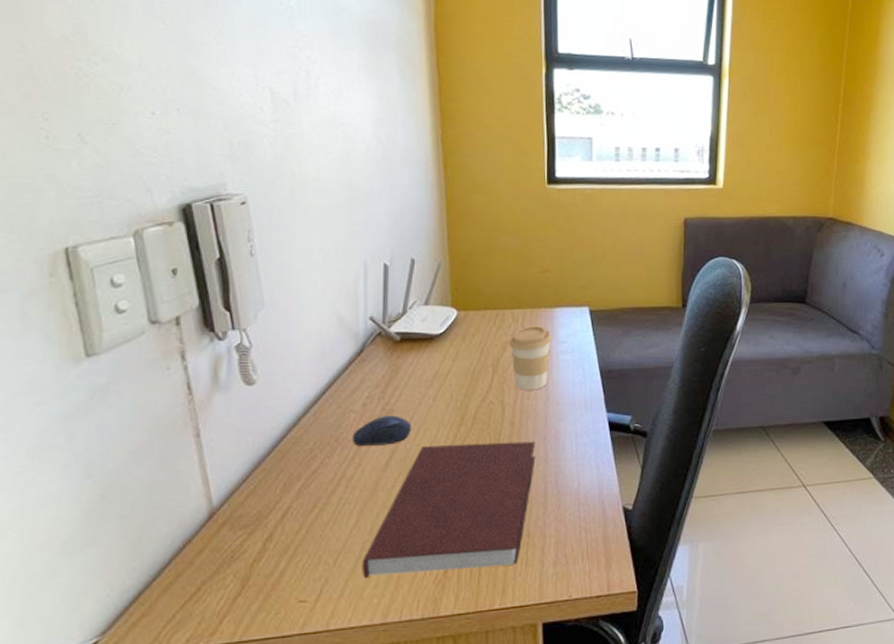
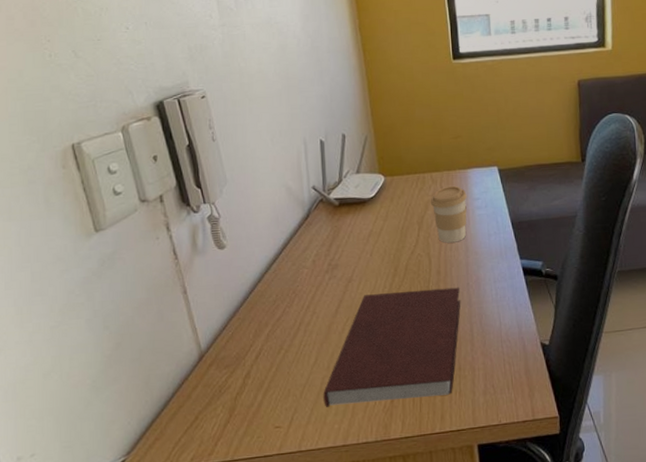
computer mouse: present [352,415,412,446] -> none [306,269,355,297]

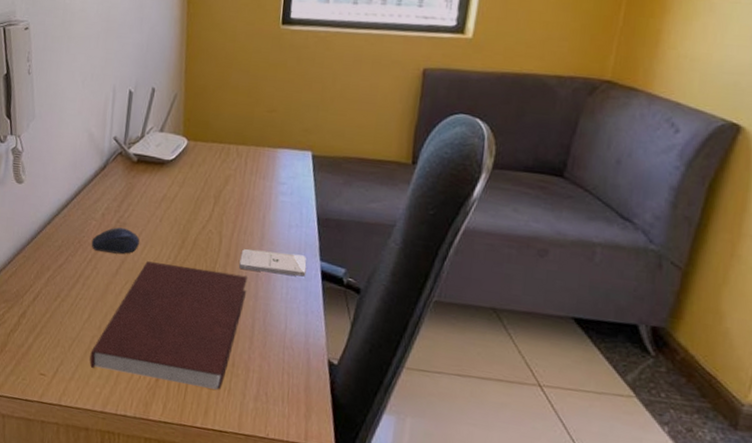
computer mouse: none [306,269,355,297] -> present [91,227,140,254]
coffee cup: present [430,185,467,243] -> none [231,163,273,227]
smartphone: none [450,258,510,283] -> present [239,249,307,277]

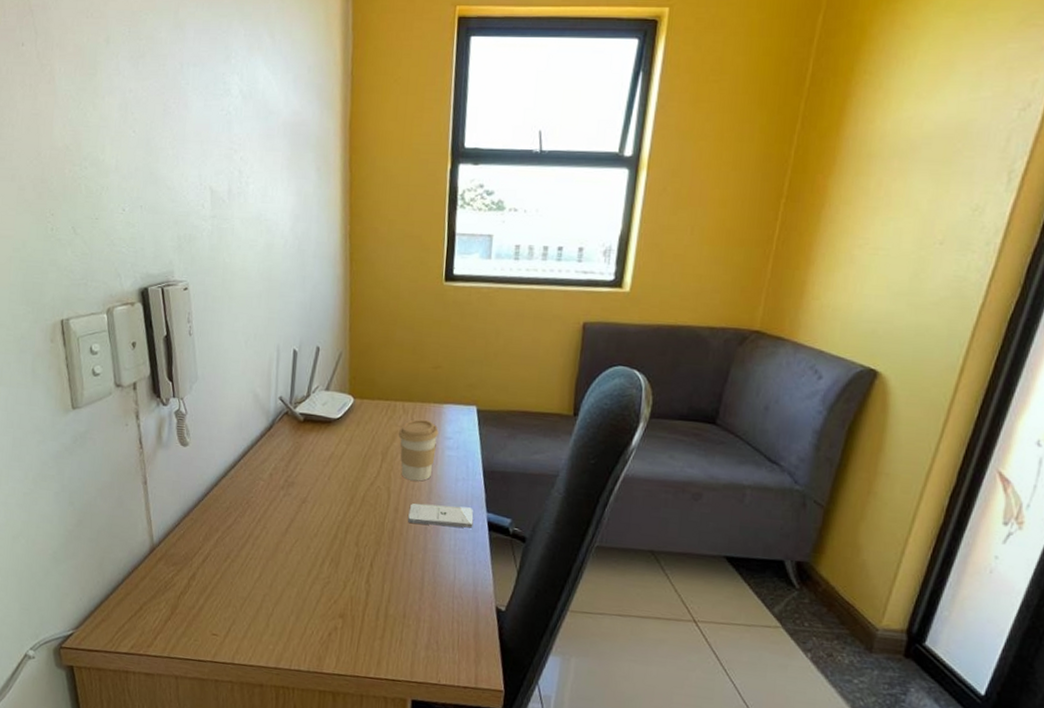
notebook: present [89,261,247,390] -> none [262,519,416,641]
computer mouse: present [91,227,140,254] -> none [259,486,309,513]
coffee cup: none [231,163,273,227] -> present [398,419,439,482]

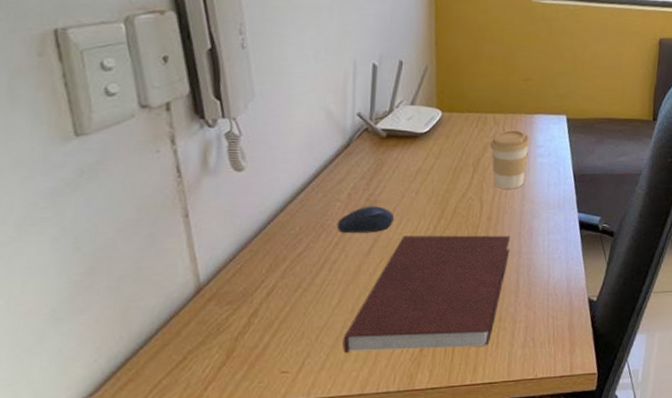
computer mouse: none [259,486,309,513] -> present [336,206,395,233]
notebook: none [262,519,416,641] -> present [342,235,510,353]
smartphone: present [408,503,474,528] -> none [502,209,566,231]

